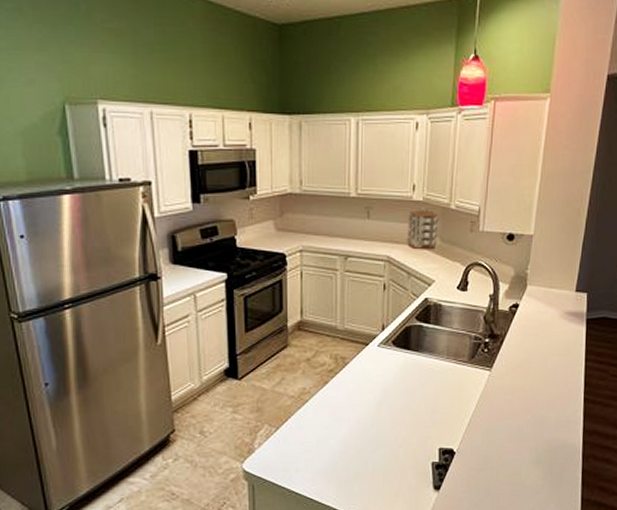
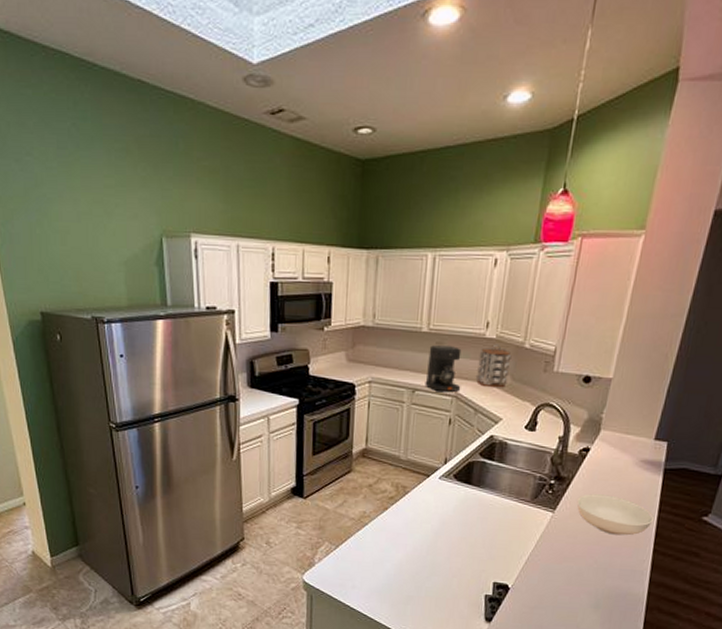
coffee maker: none [357,209,393,258] -> present [425,345,462,392]
bowl: none [511,349,582,388] -> present [576,494,654,536]

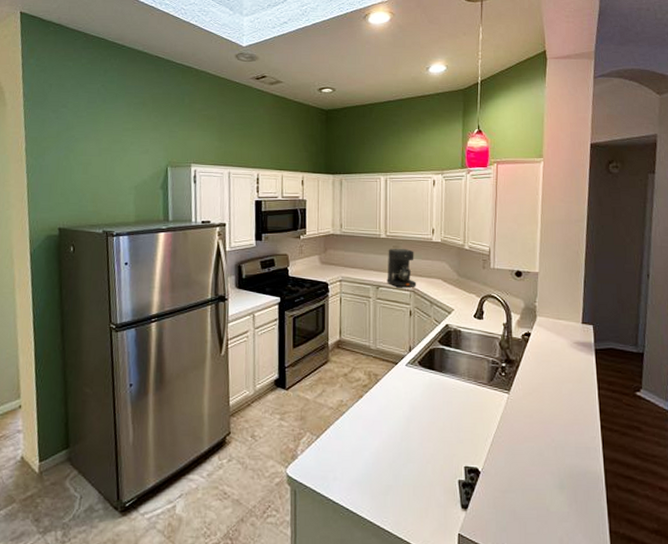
spice rack: present [476,344,511,388] -> none [429,246,454,283]
bowl: present [576,494,654,536] -> none [527,375,595,413]

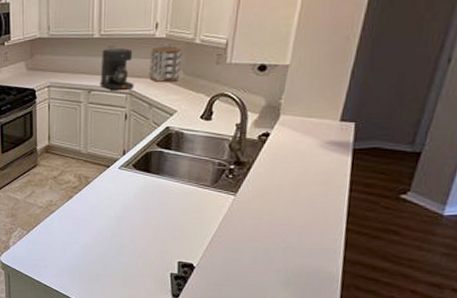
spice rack: none [429,246,454,283] -> present [149,42,181,83]

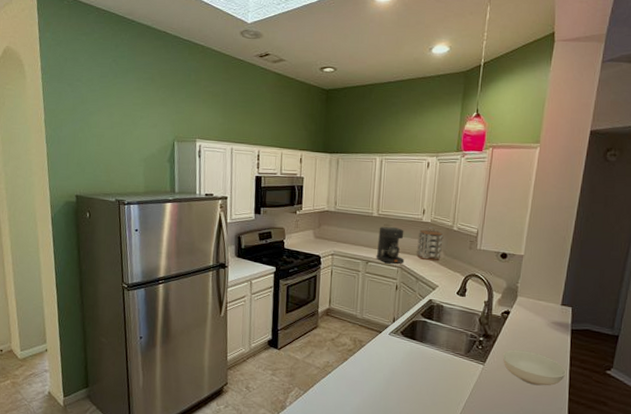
bowl: none [259,177,344,216] -> present [502,349,566,386]

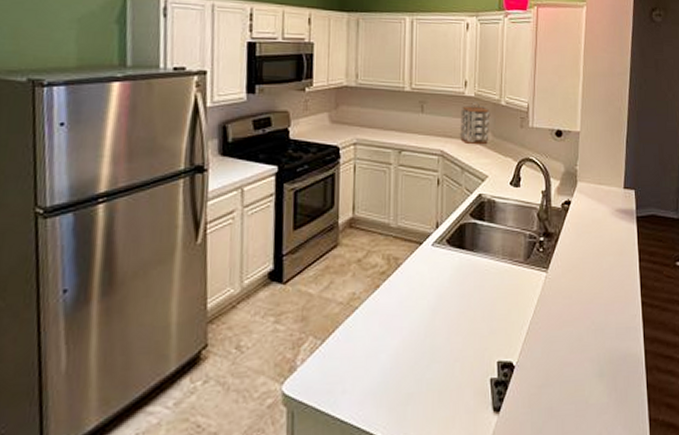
coffee maker: present [376,226,405,264] -> none [411,103,446,152]
bowl: present [502,349,566,386] -> none [566,248,636,291]

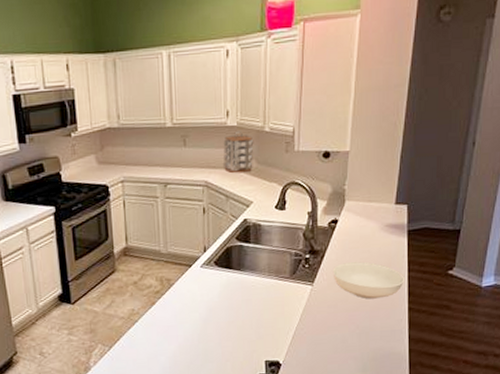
bowl: none [566,248,636,291] -> present [332,262,405,299]

